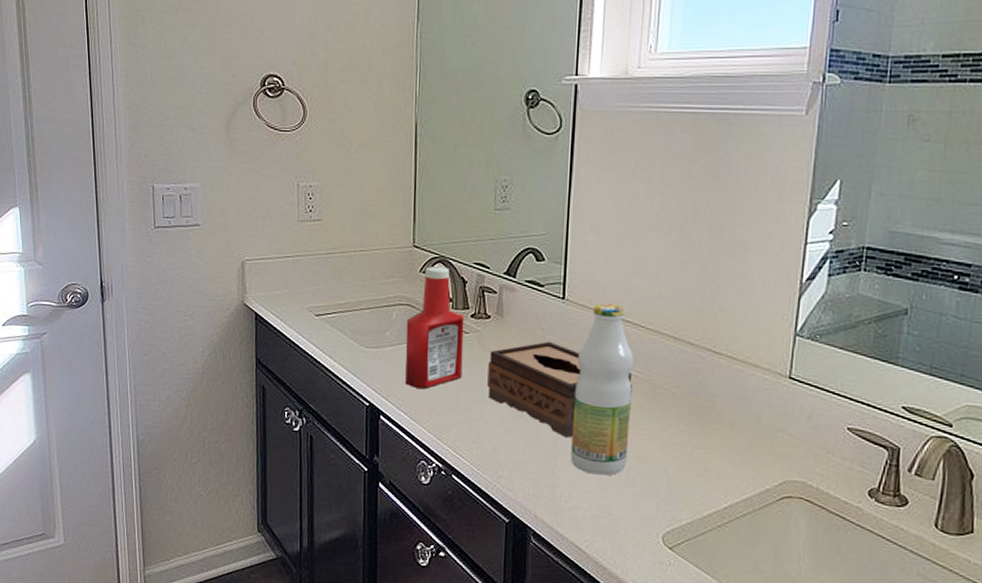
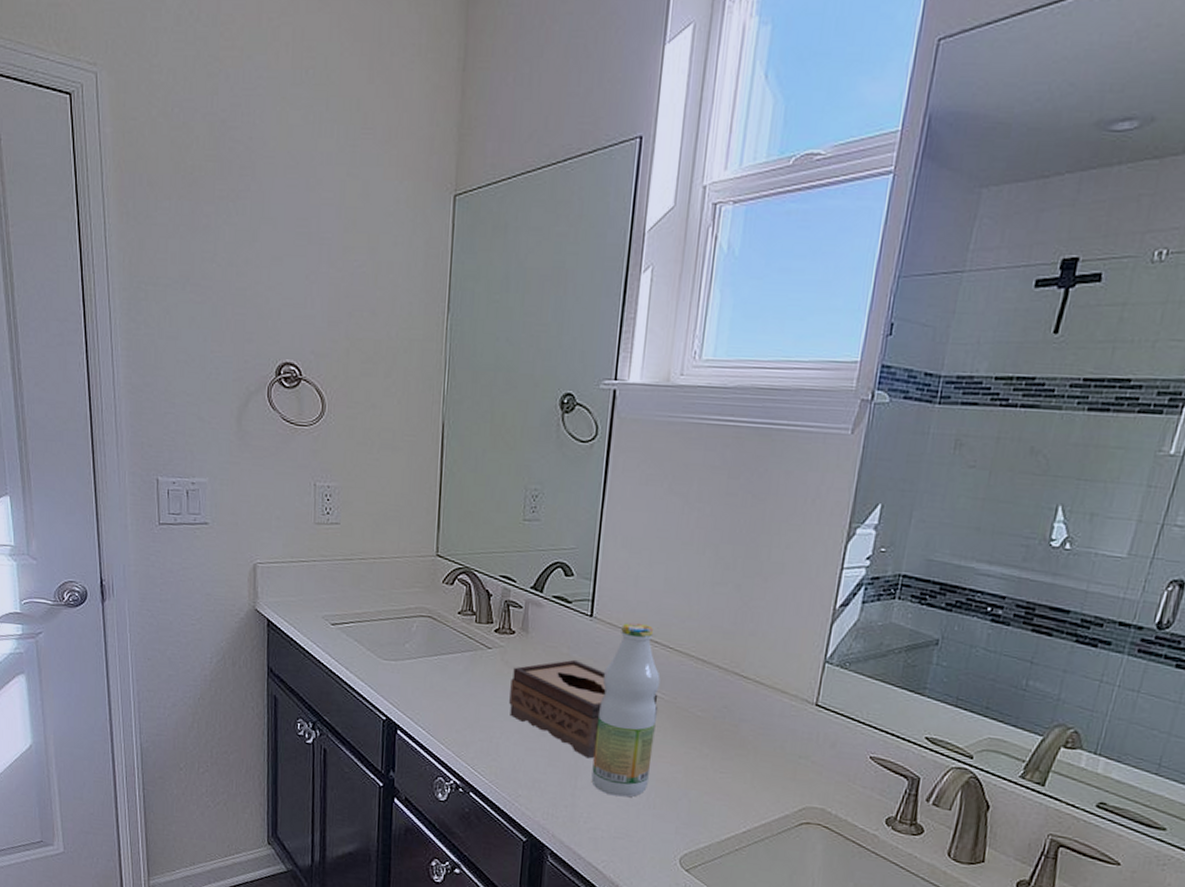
ketchup bottle: present [405,266,465,389] -> none [424,577,488,704]

